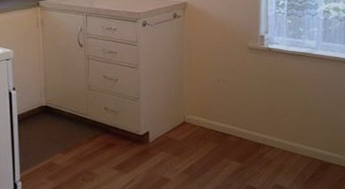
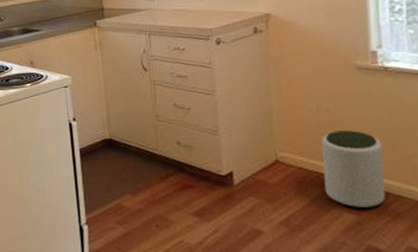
plant pot: none [218,97,263,157] -> present [321,130,386,207]

